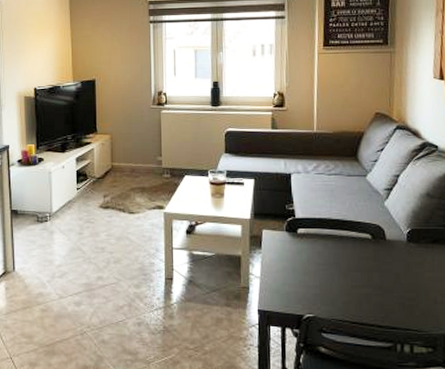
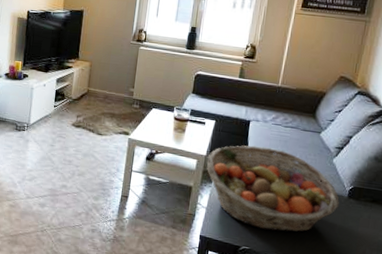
fruit basket: none [252,200,399,292] -> present [206,145,339,232]

